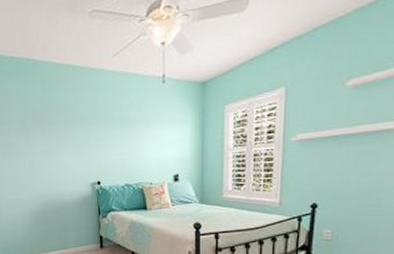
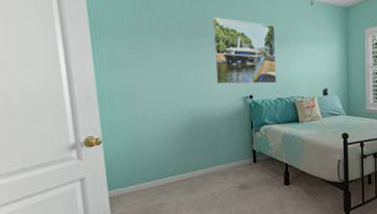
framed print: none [63,104,124,171] -> present [212,17,276,85]

